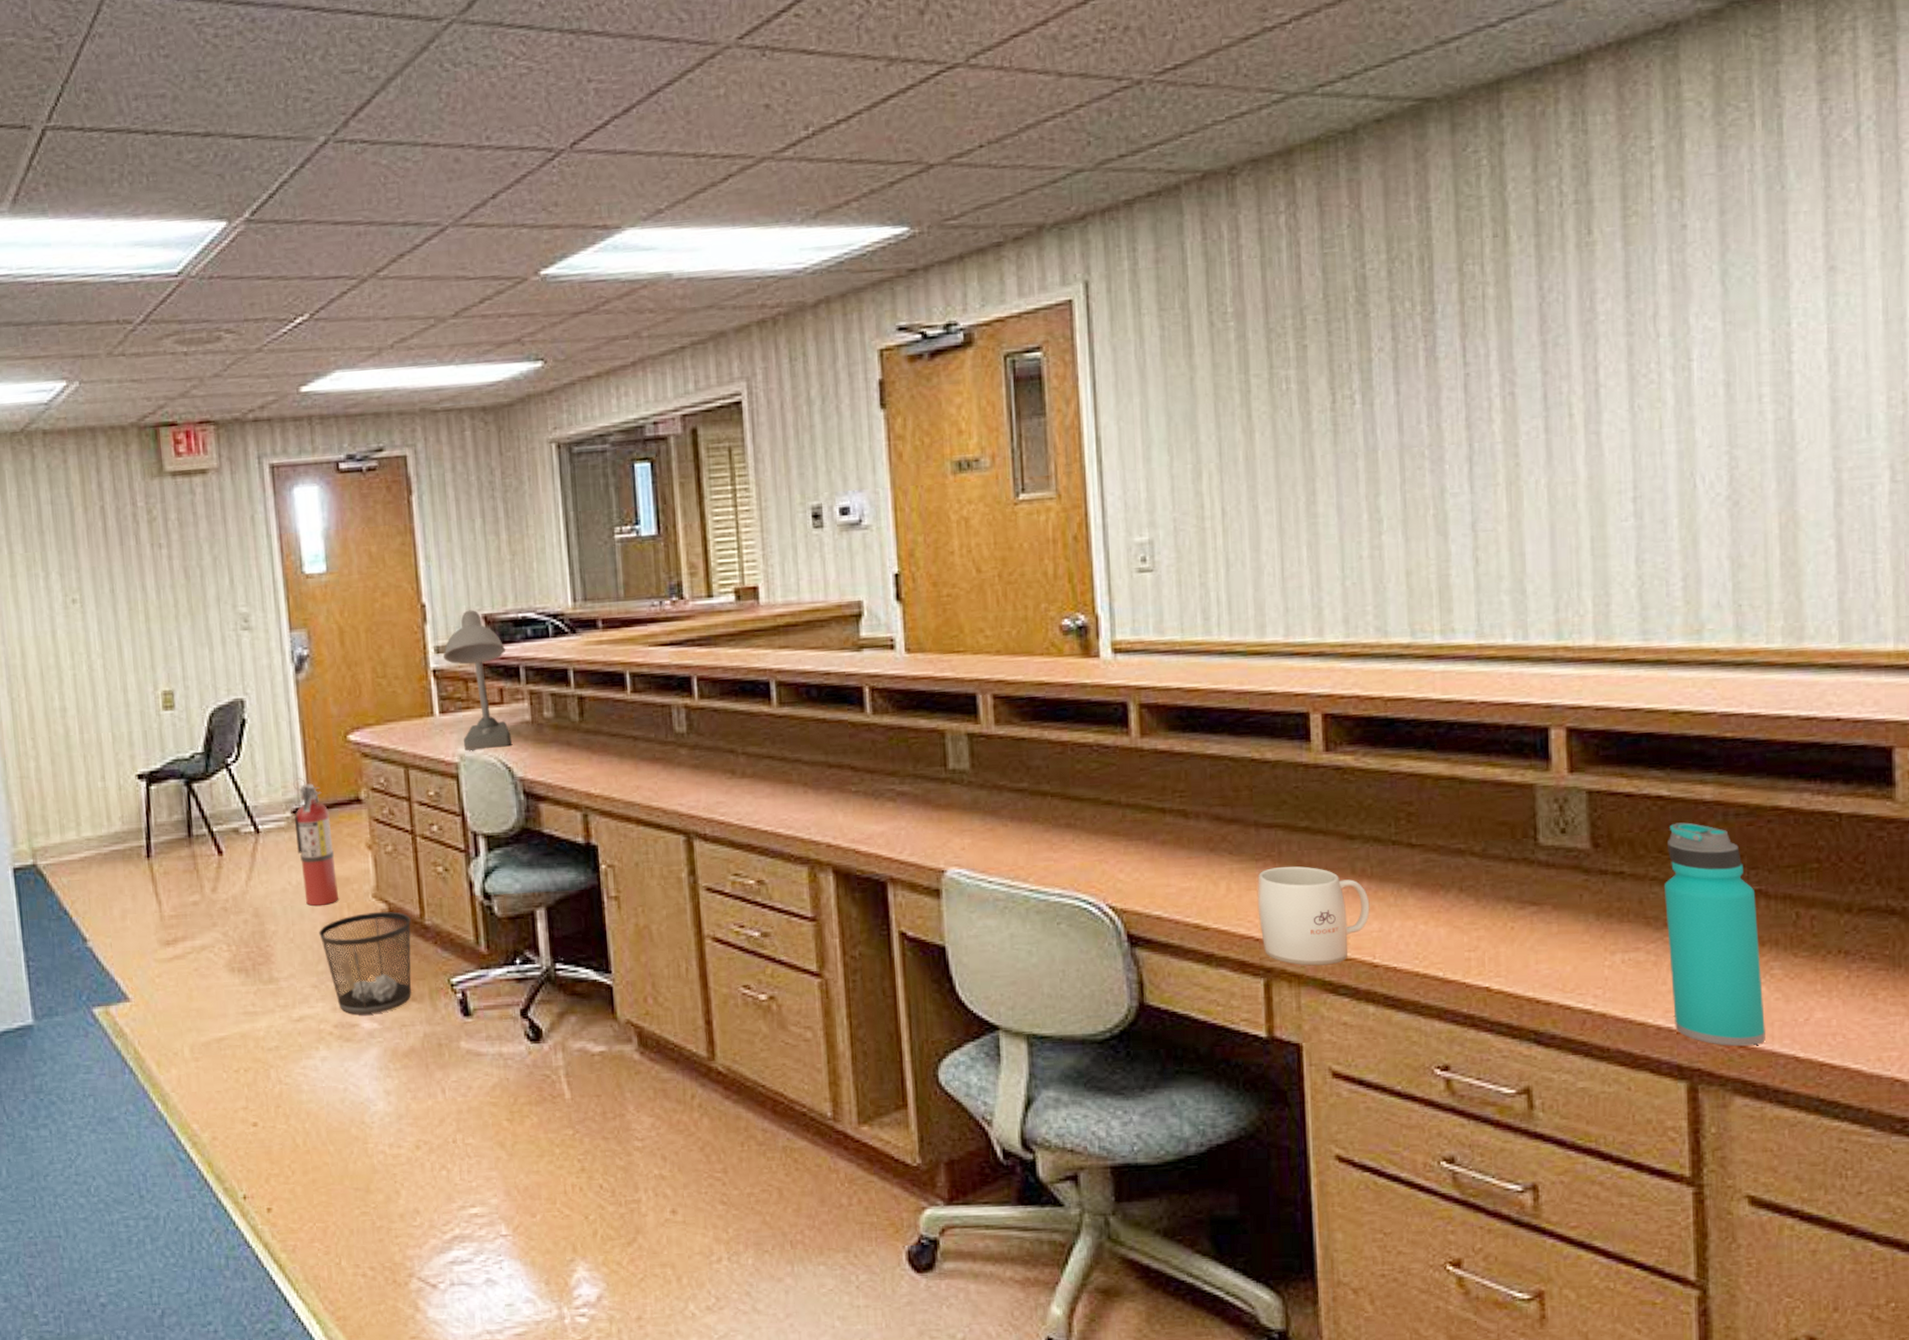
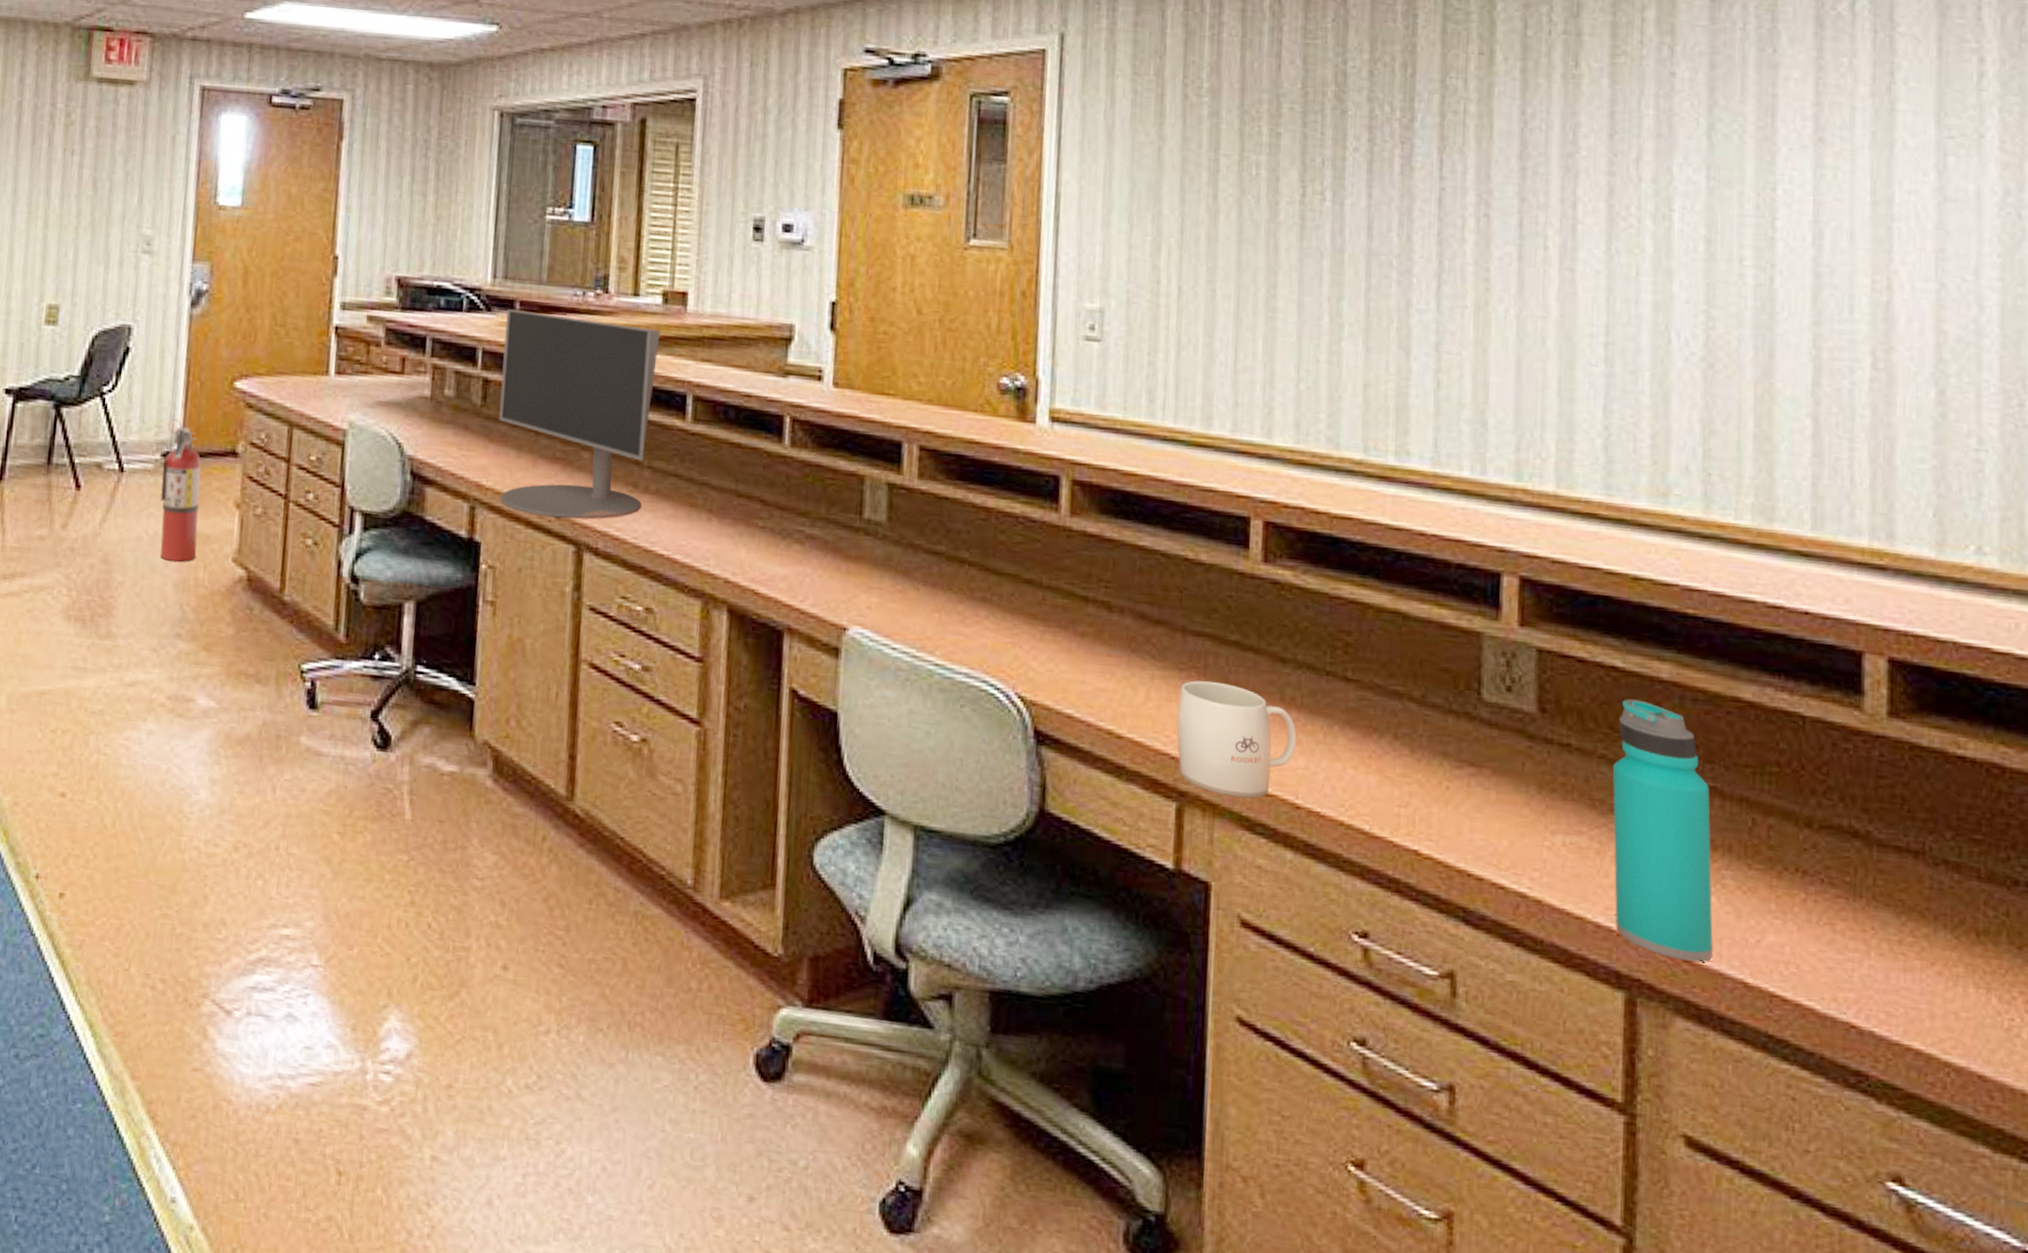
waste bin: present [319,911,412,1014] -> none [168,577,270,691]
desk lamp: present [443,610,512,752] -> none [348,269,416,421]
computer monitor: none [591,626,741,814] -> present [499,309,660,520]

